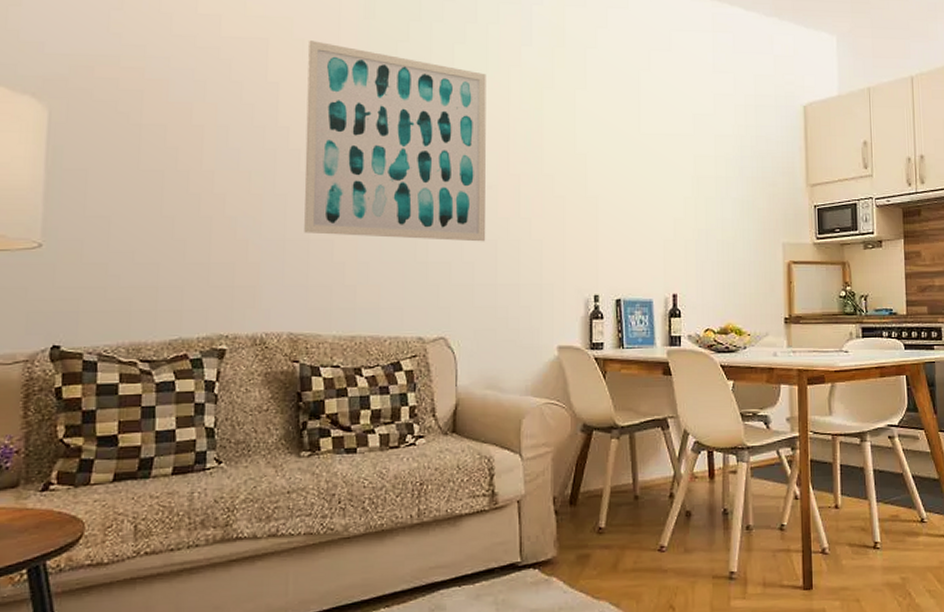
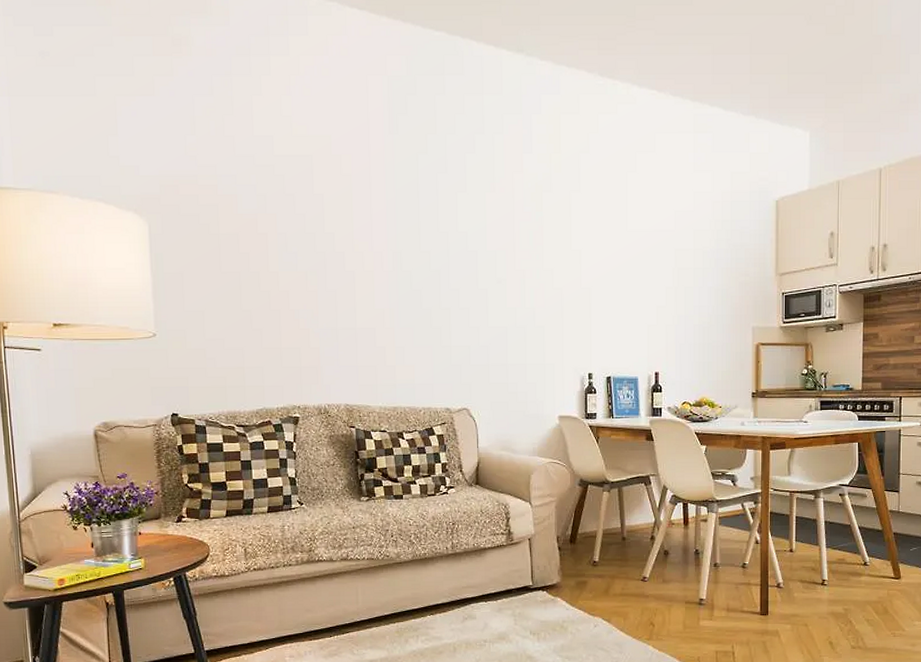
wall art: present [304,40,486,242] -> none [344,156,498,329]

